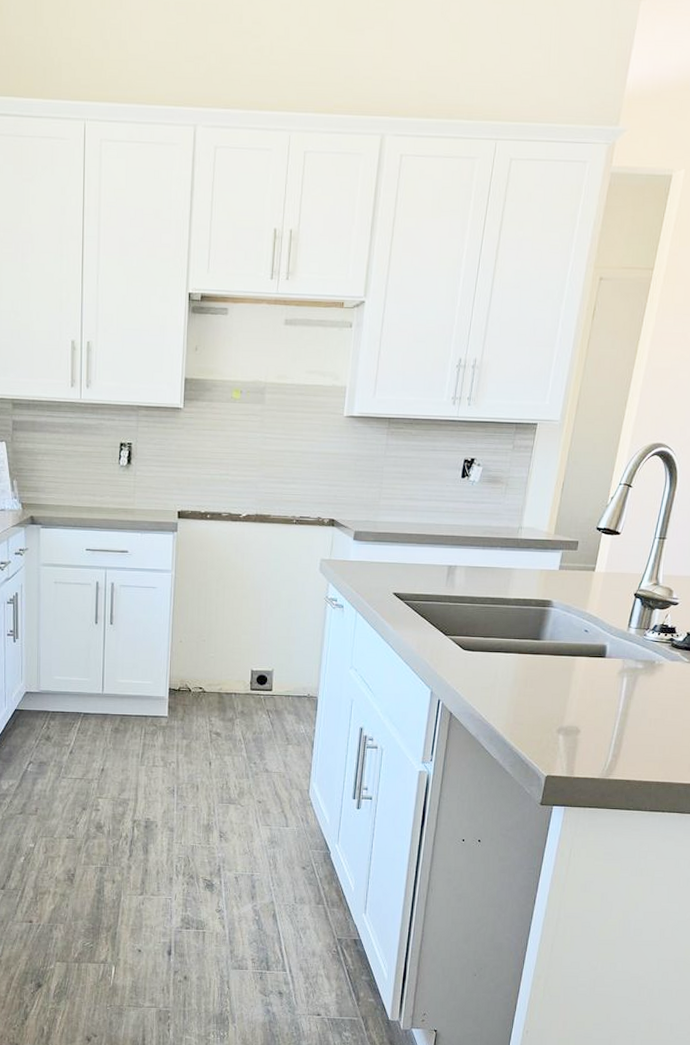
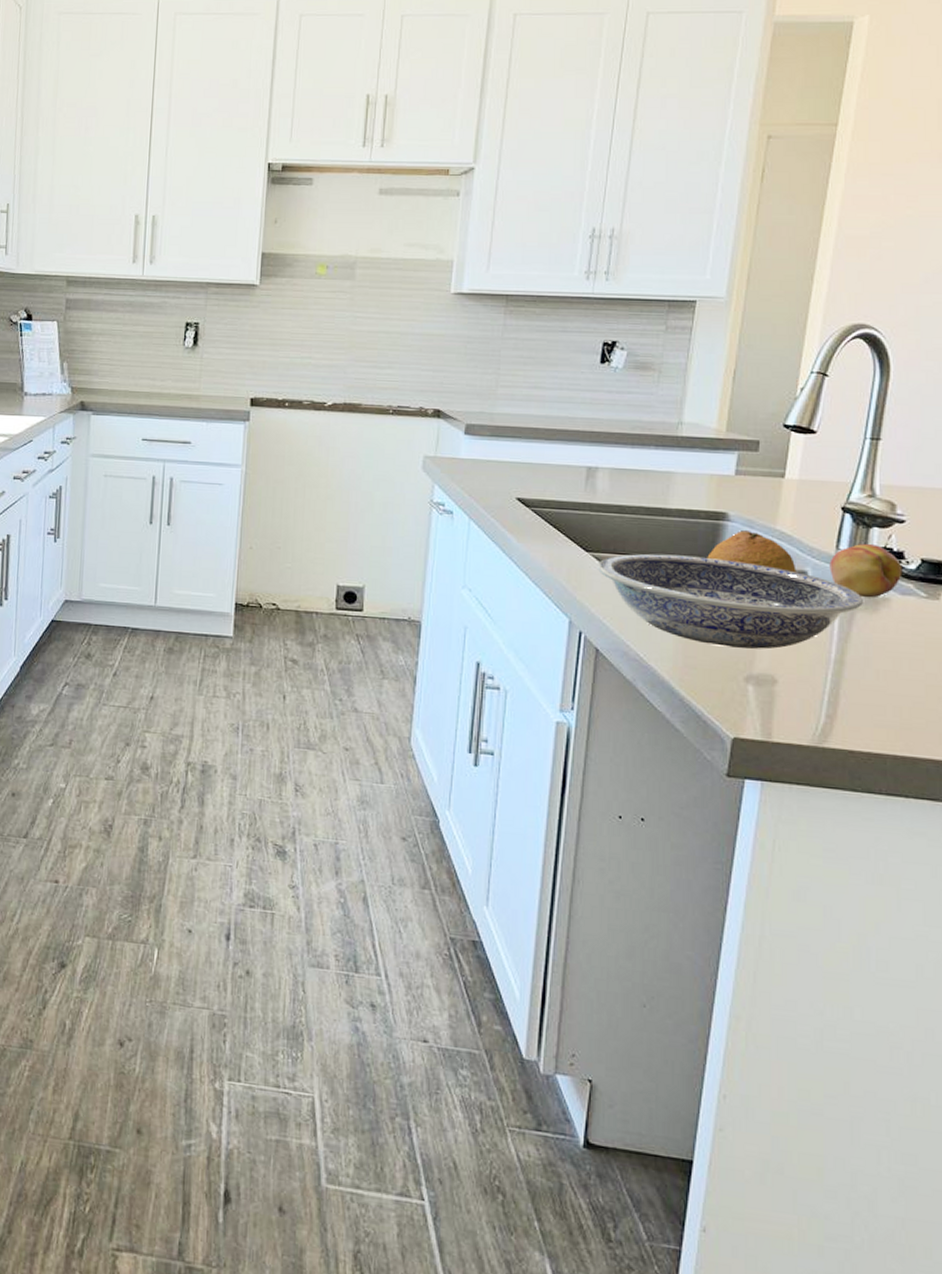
bowl: none [453,635,645,707] -> present [597,553,865,649]
fruit: none [535,614,599,647] -> present [707,530,797,573]
fruit: none [622,622,674,664] -> present [829,544,903,598]

